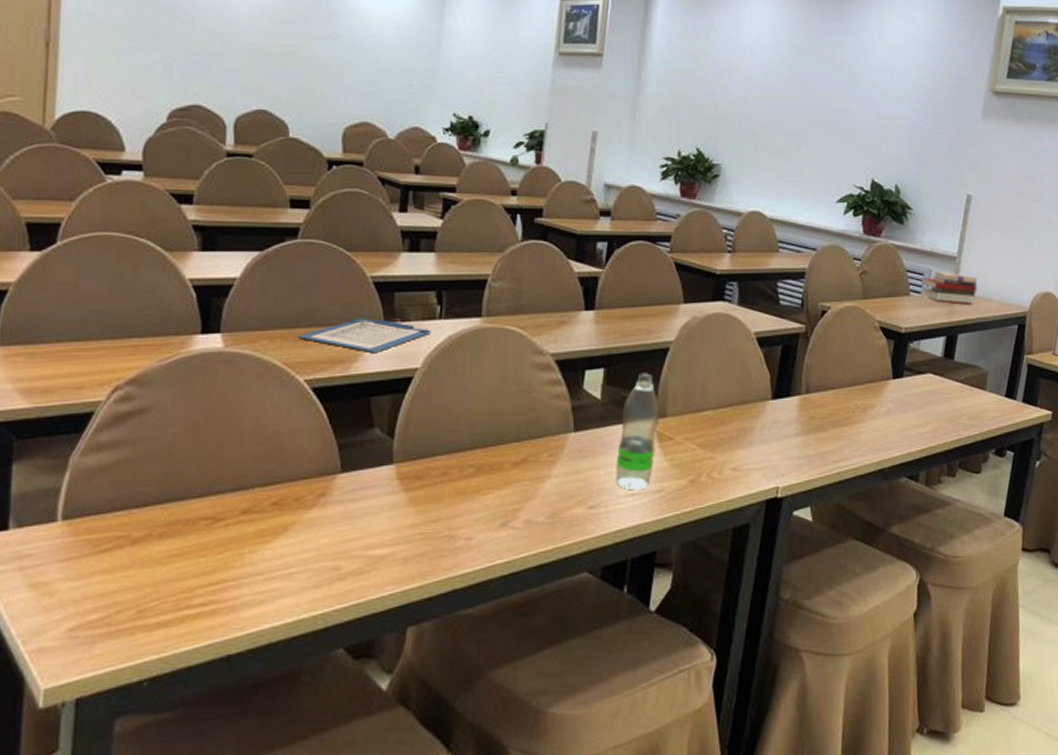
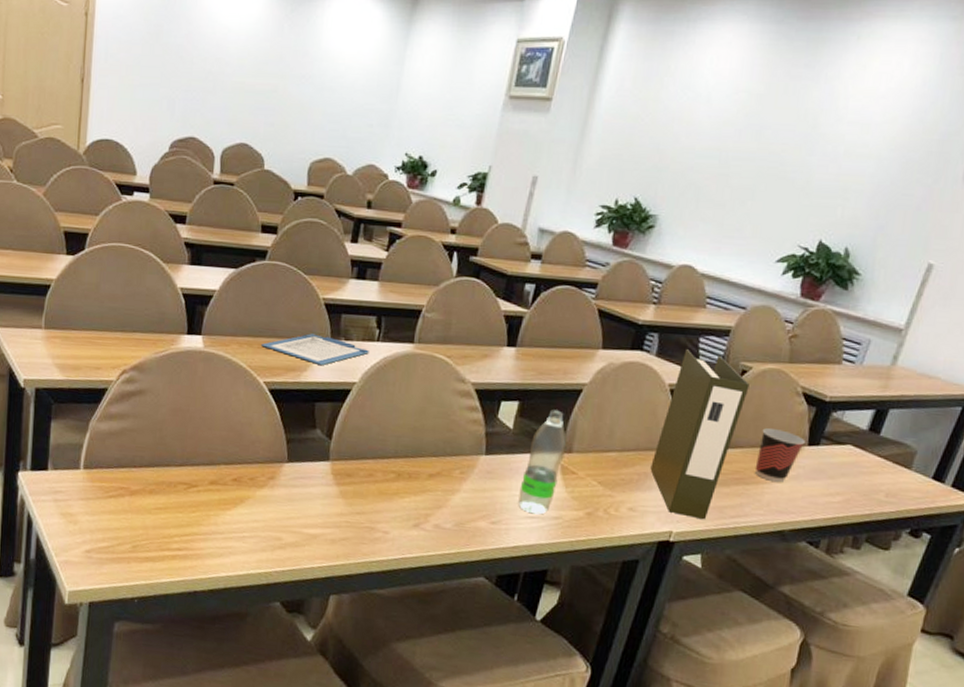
binder: none [748,295,831,470] -> present [650,349,749,520]
cup: none [848,366,890,419] -> present [755,428,805,482]
books: present [922,271,978,305] -> none [856,342,924,381]

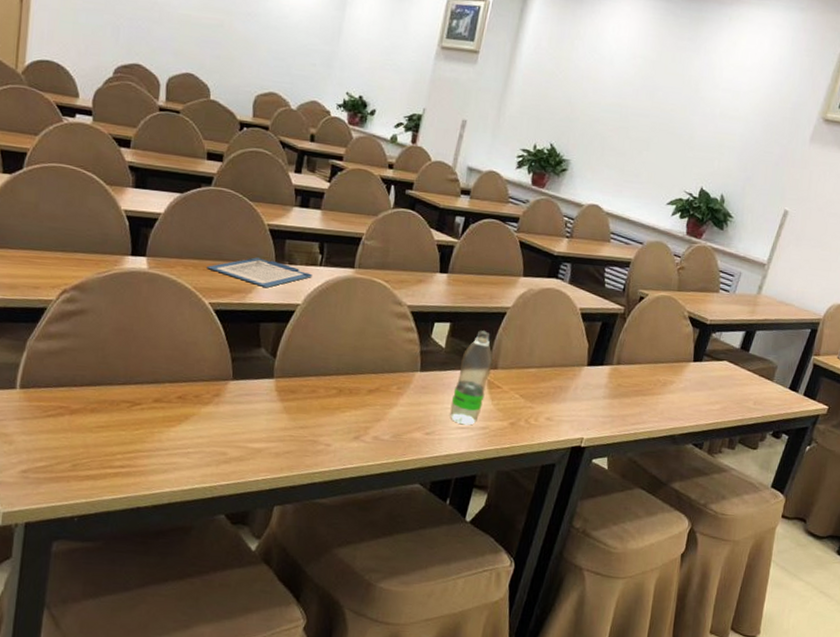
binder: present [650,349,749,520] -> none [564,278,646,427]
cup: present [755,428,805,482] -> none [651,347,691,393]

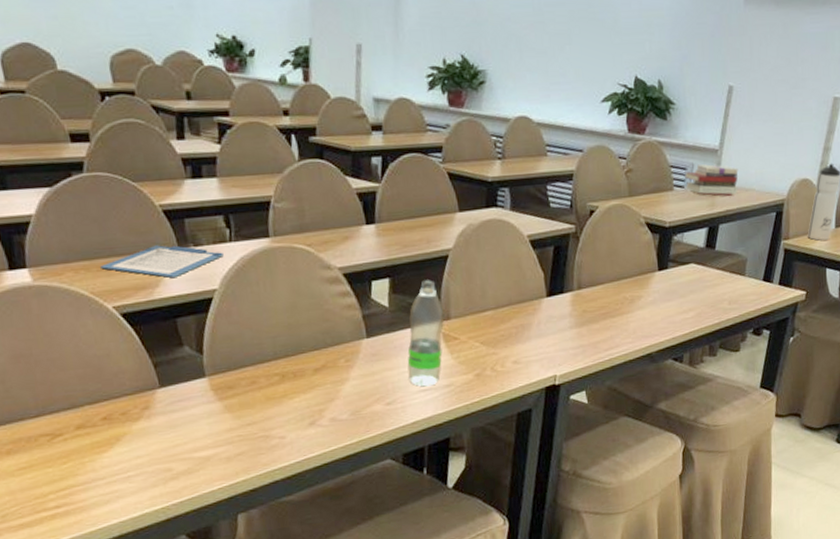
books: none [730,274,782,307] -> present [685,164,738,196]

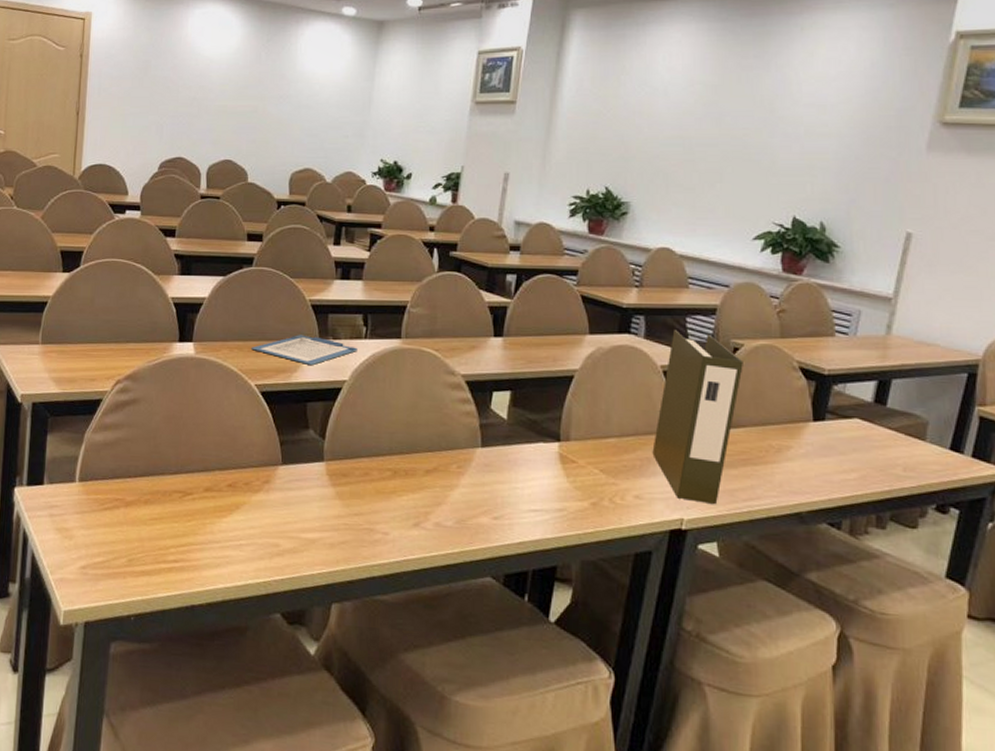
bottle: present [407,280,445,387] -> none [519,398,564,507]
binder: none [525,199,599,359] -> present [652,330,743,505]
books: present [685,164,738,196] -> none [849,312,918,349]

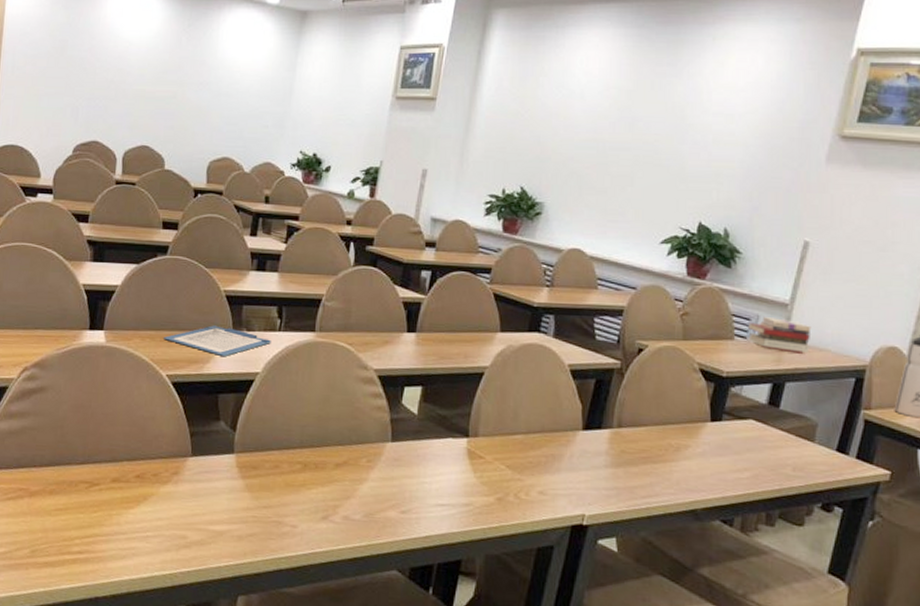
binder: present [652,330,743,505] -> none [557,330,647,502]
books: none [849,312,918,349] -> present [748,317,812,354]

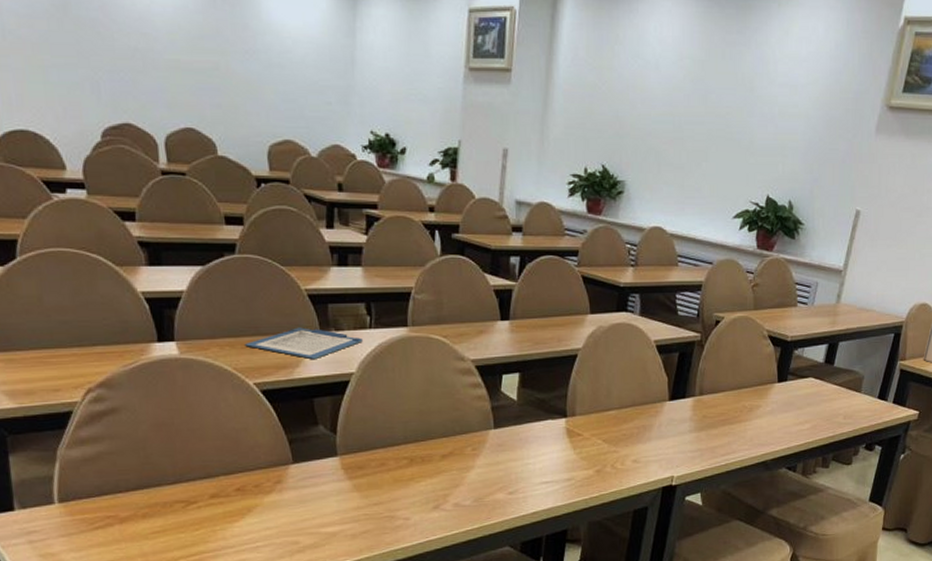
books: present [748,317,812,354] -> none [809,284,861,315]

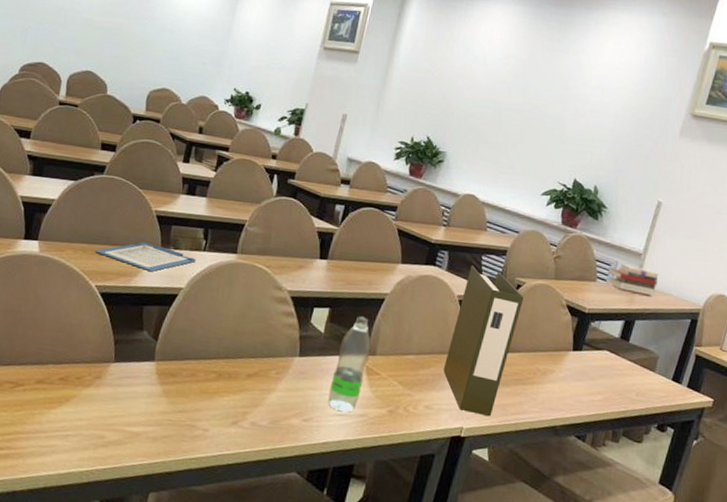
bottle: none [531,377,570,479] -> present [328,316,372,413]
binder: none [647,306,723,462] -> present [443,266,524,417]
books: none [809,284,861,315] -> present [608,264,659,297]

